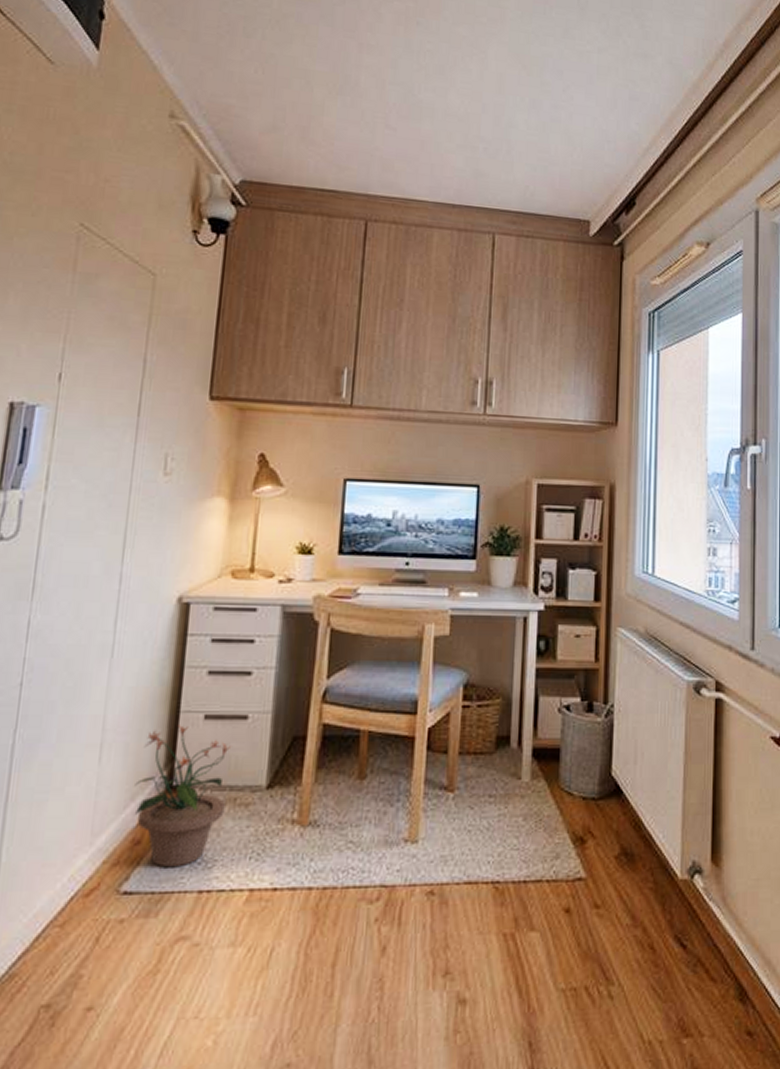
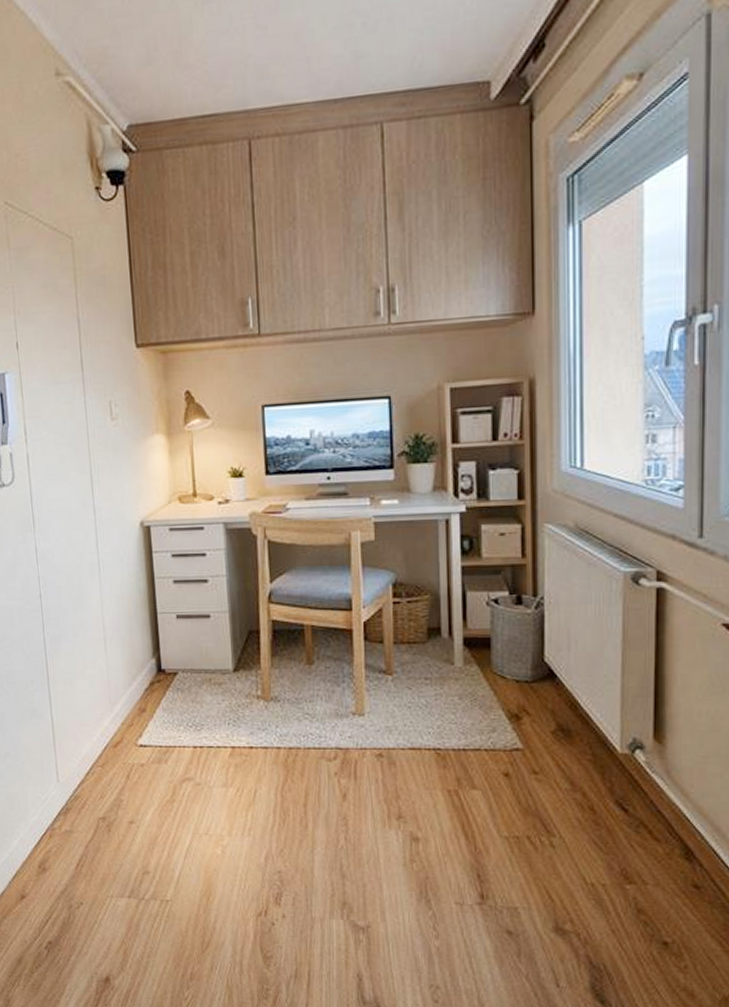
potted plant: present [135,725,230,868] -> none [134,623,204,729]

